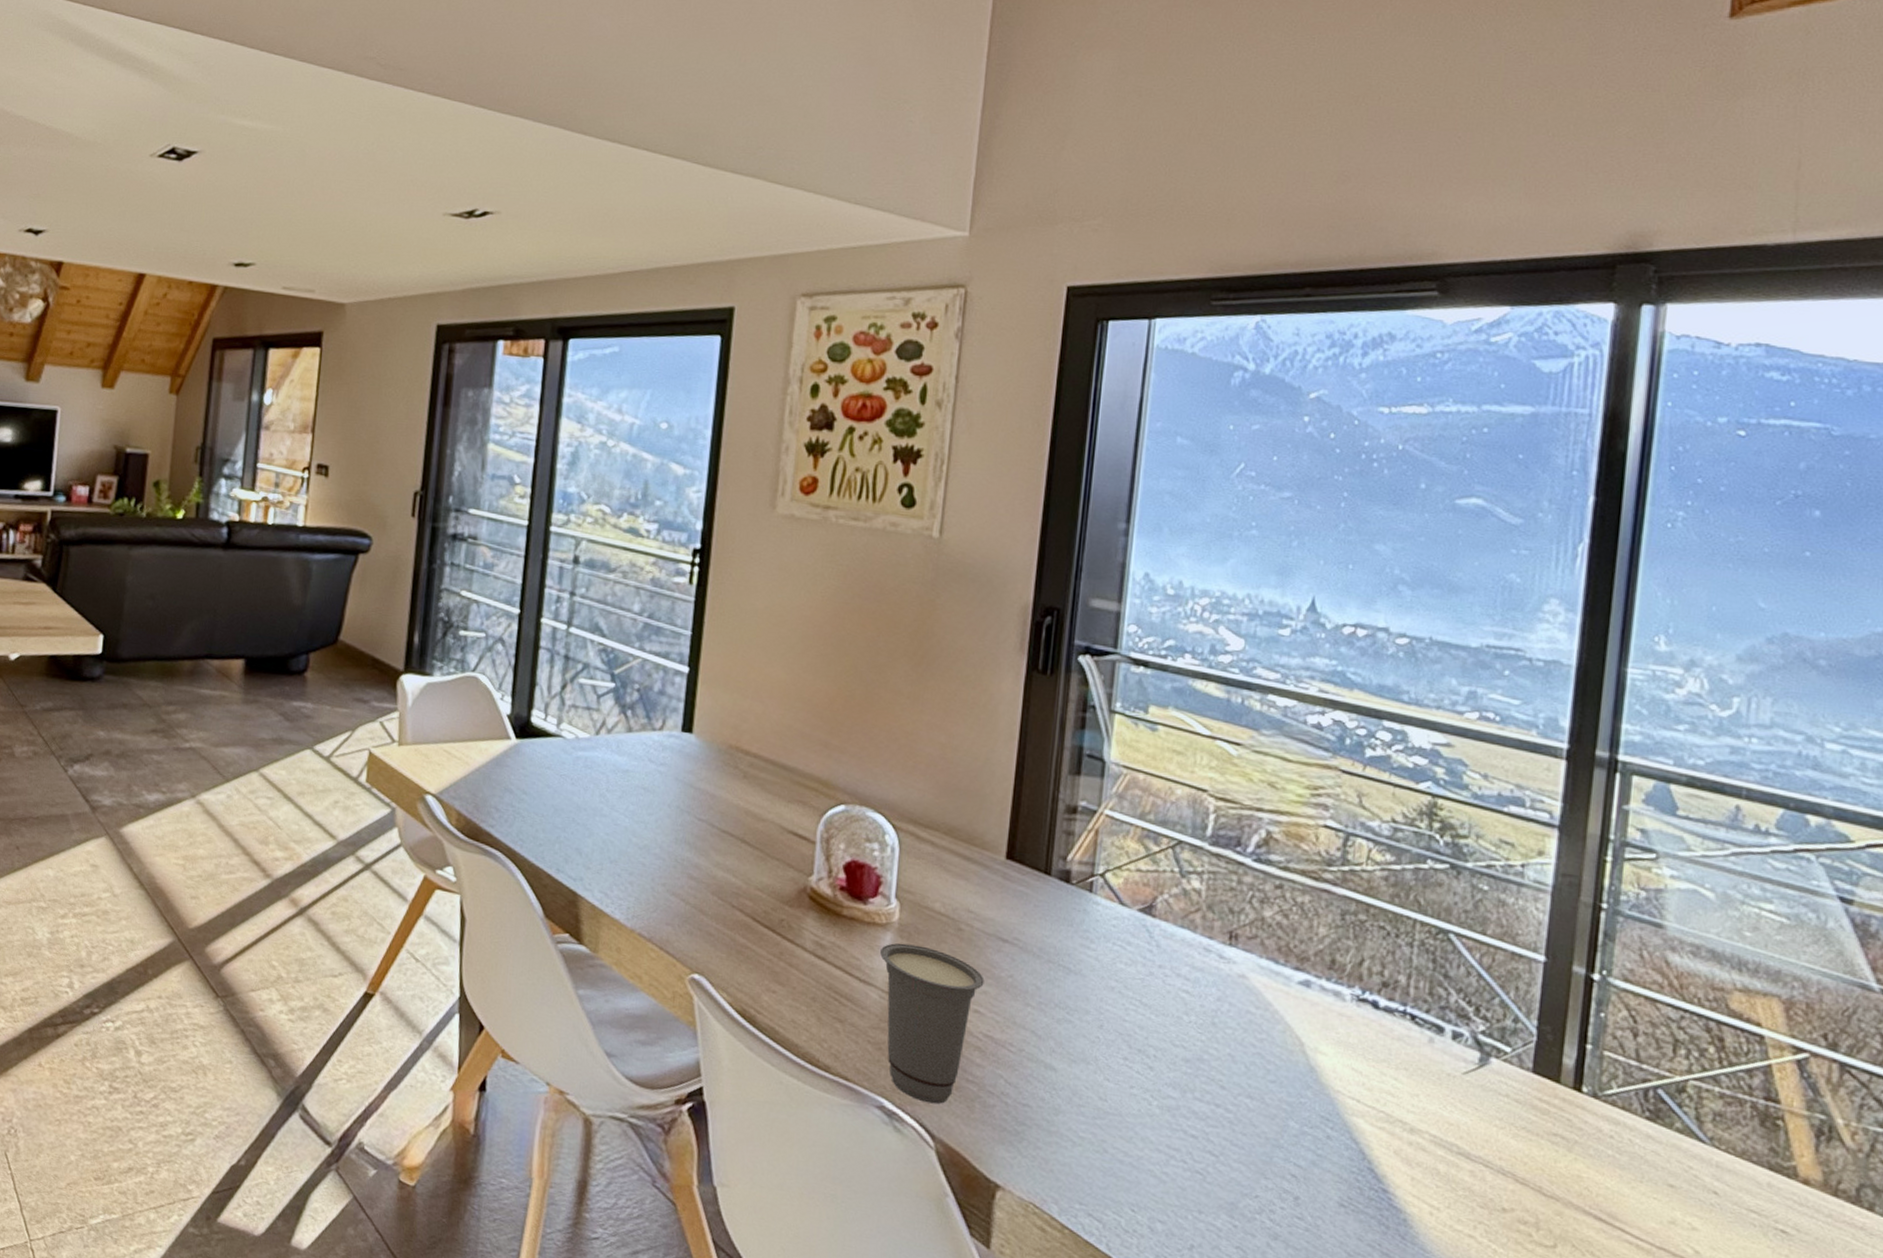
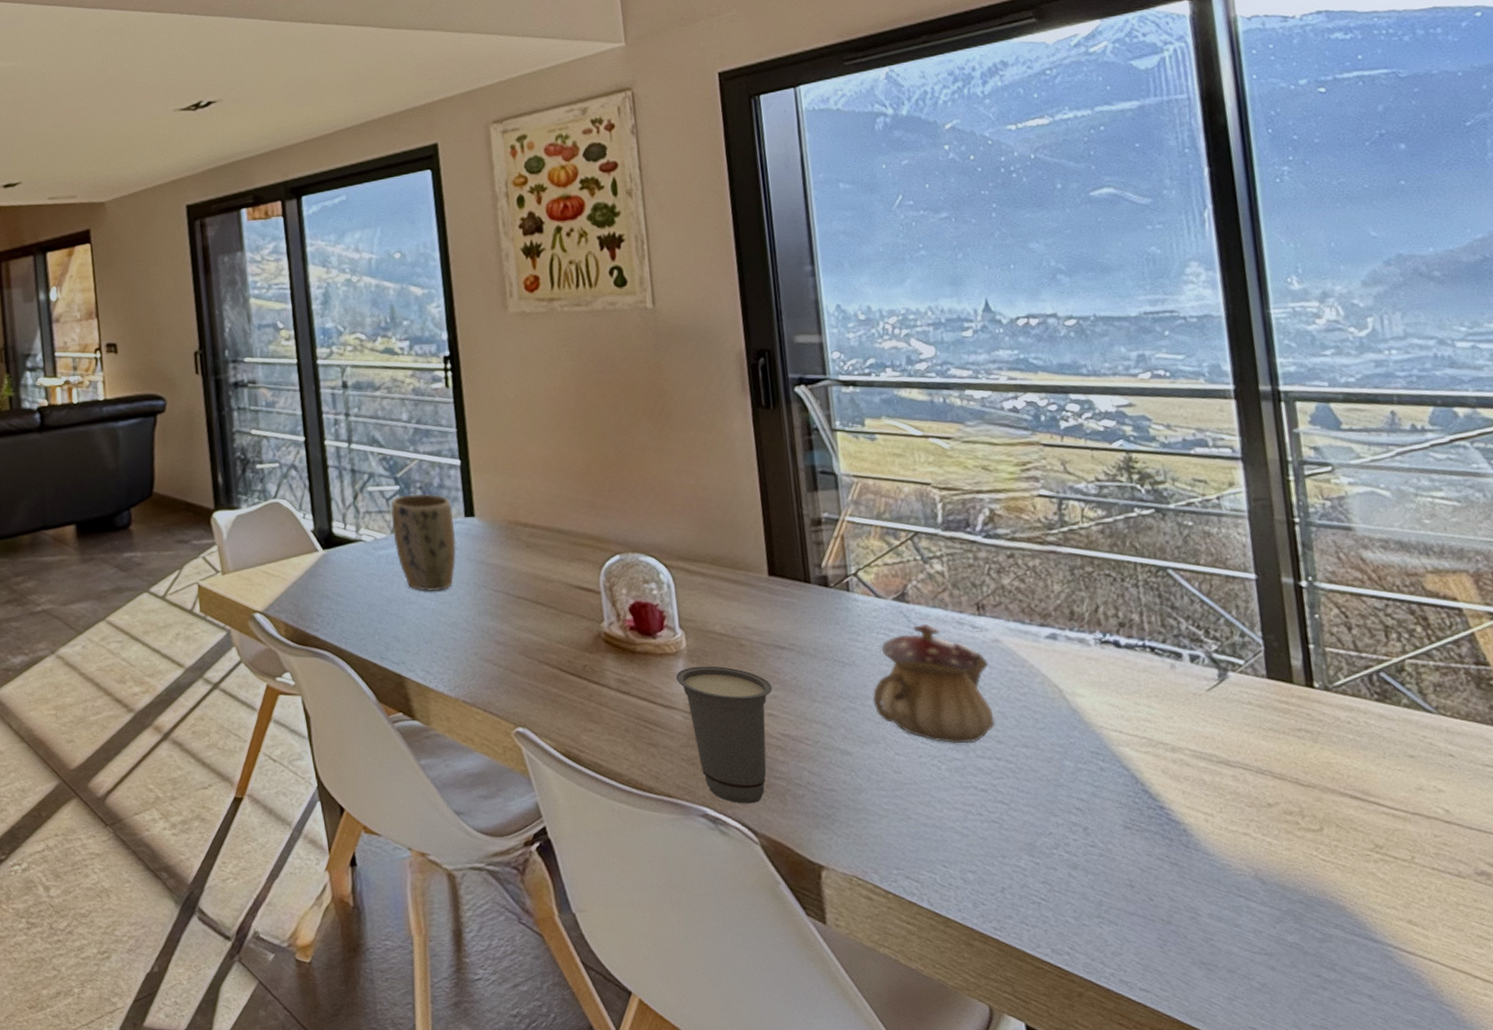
plant pot: none [596,695,670,808] -> present [391,494,457,592]
teapot: none [1092,943,1229,1083] -> present [872,625,995,744]

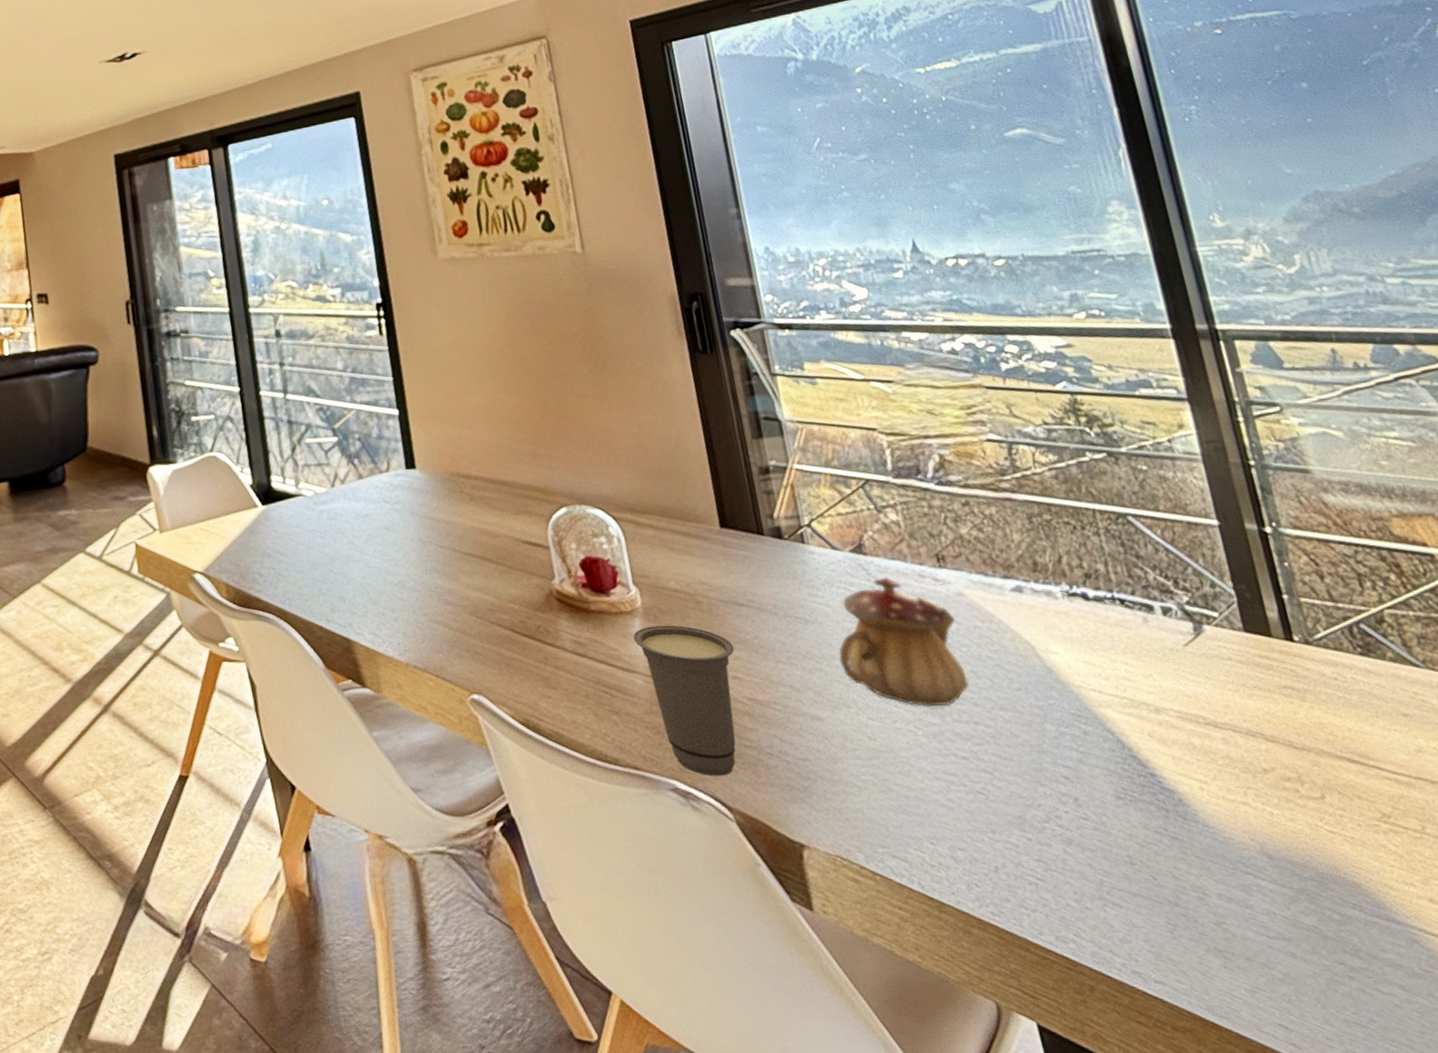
plant pot: present [391,494,457,592] -> none [330,445,400,549]

